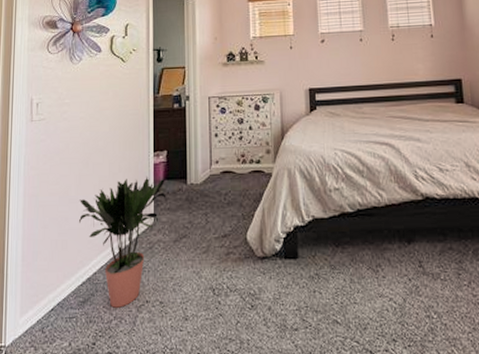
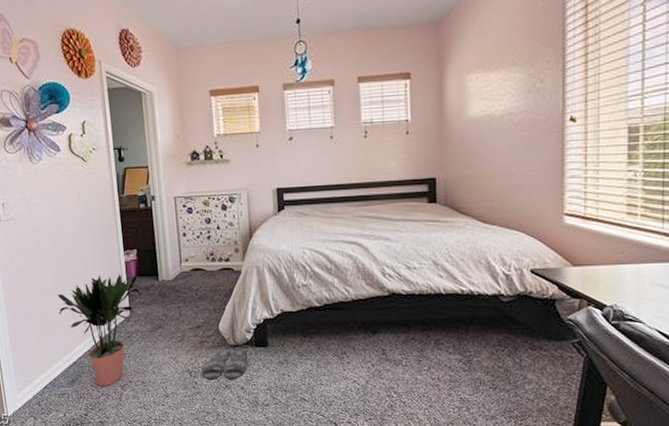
slippers: none [226,262,278,299] -> present [202,349,250,380]

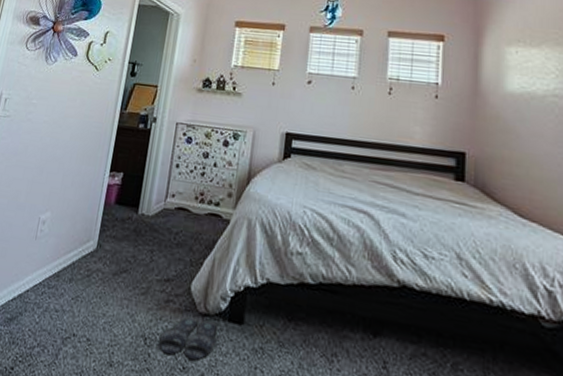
potted plant: present [57,273,140,387] -> none [22,195,118,335]

